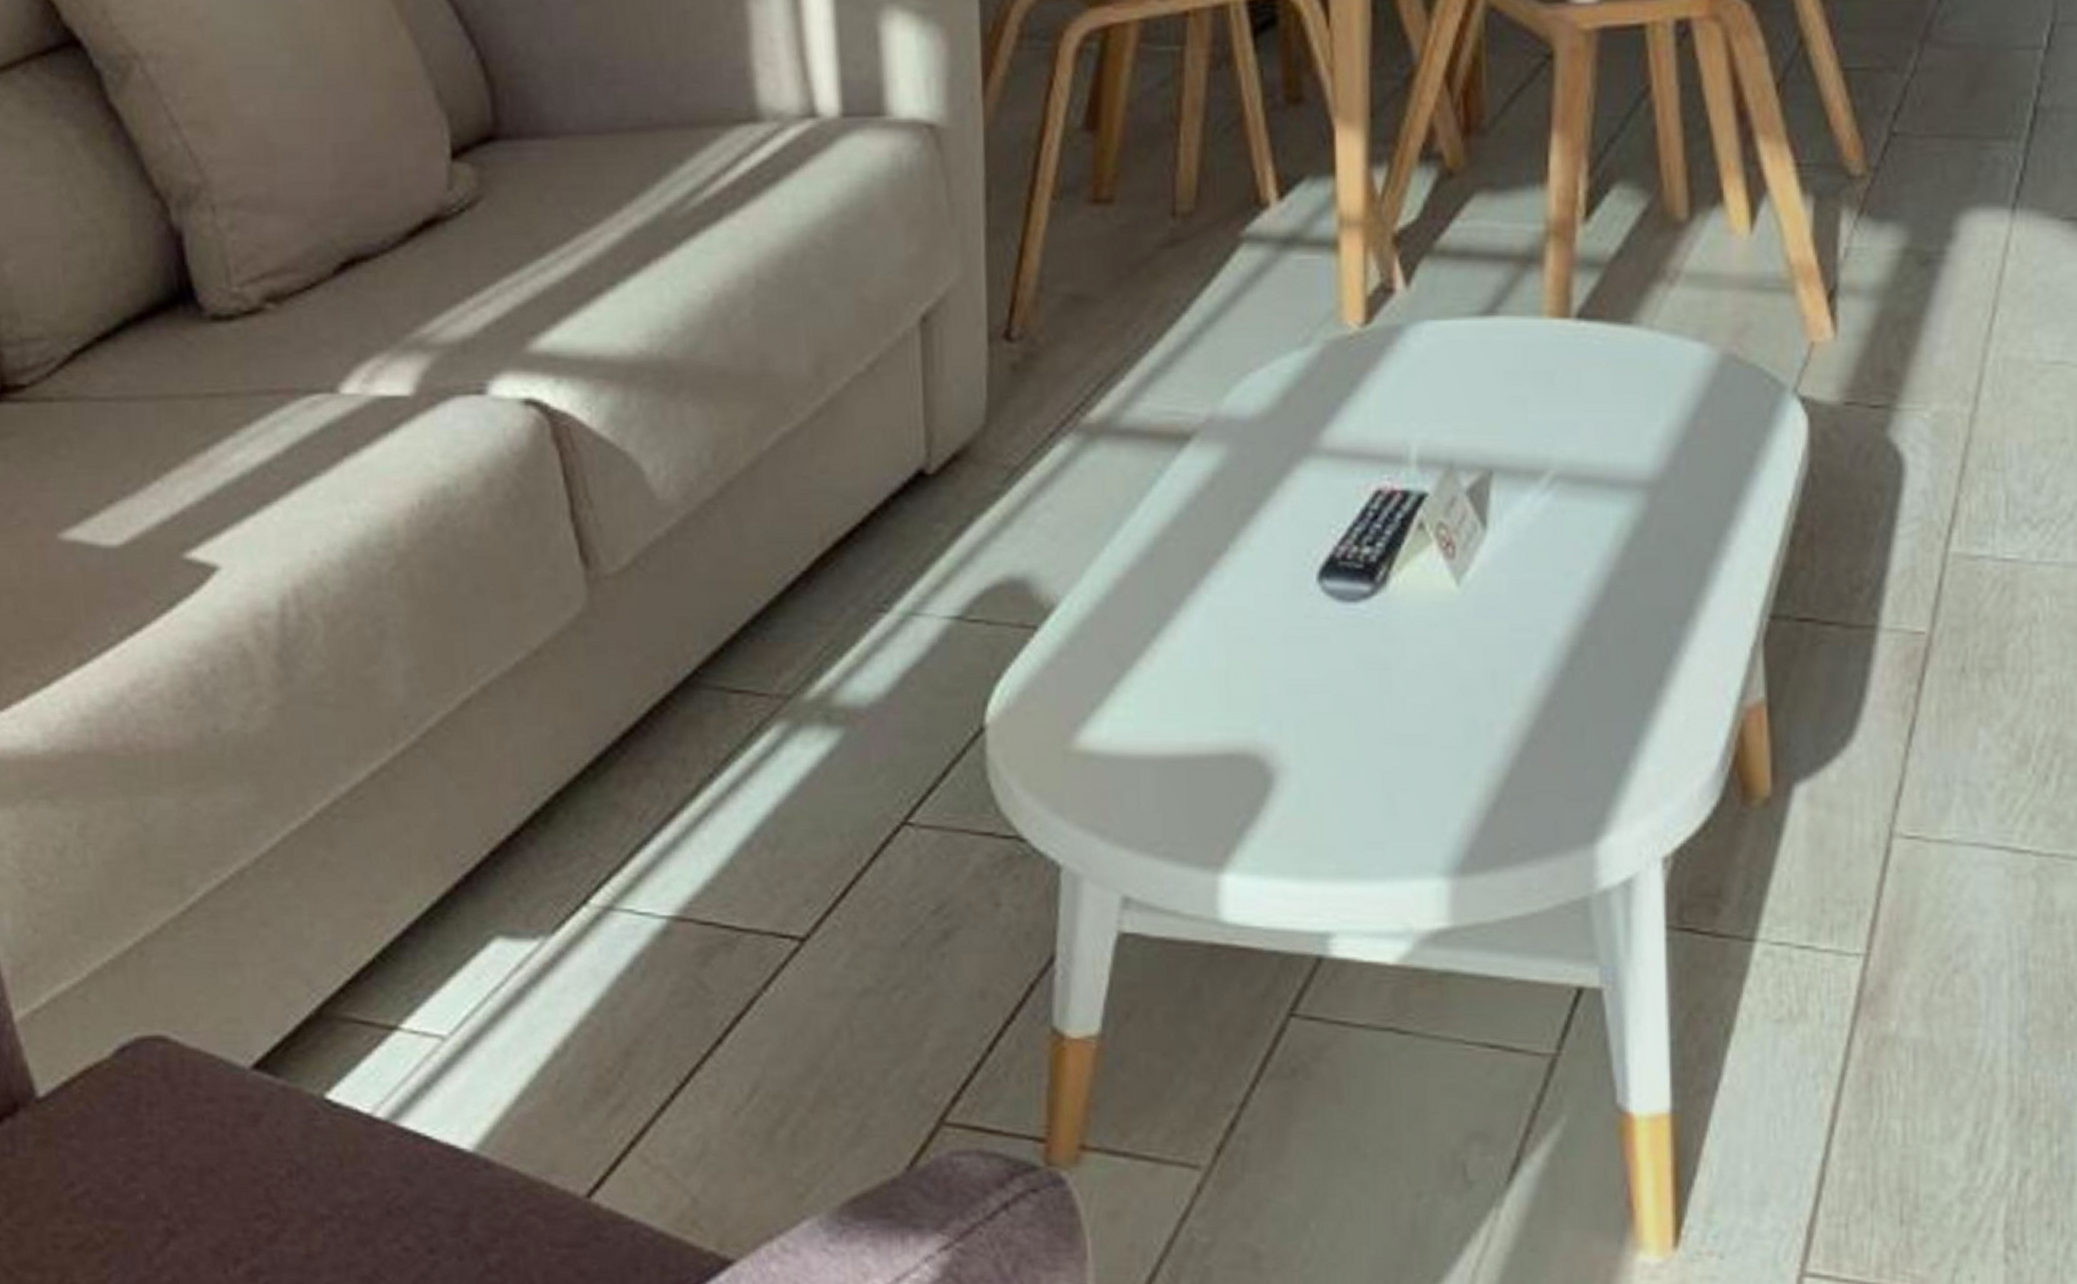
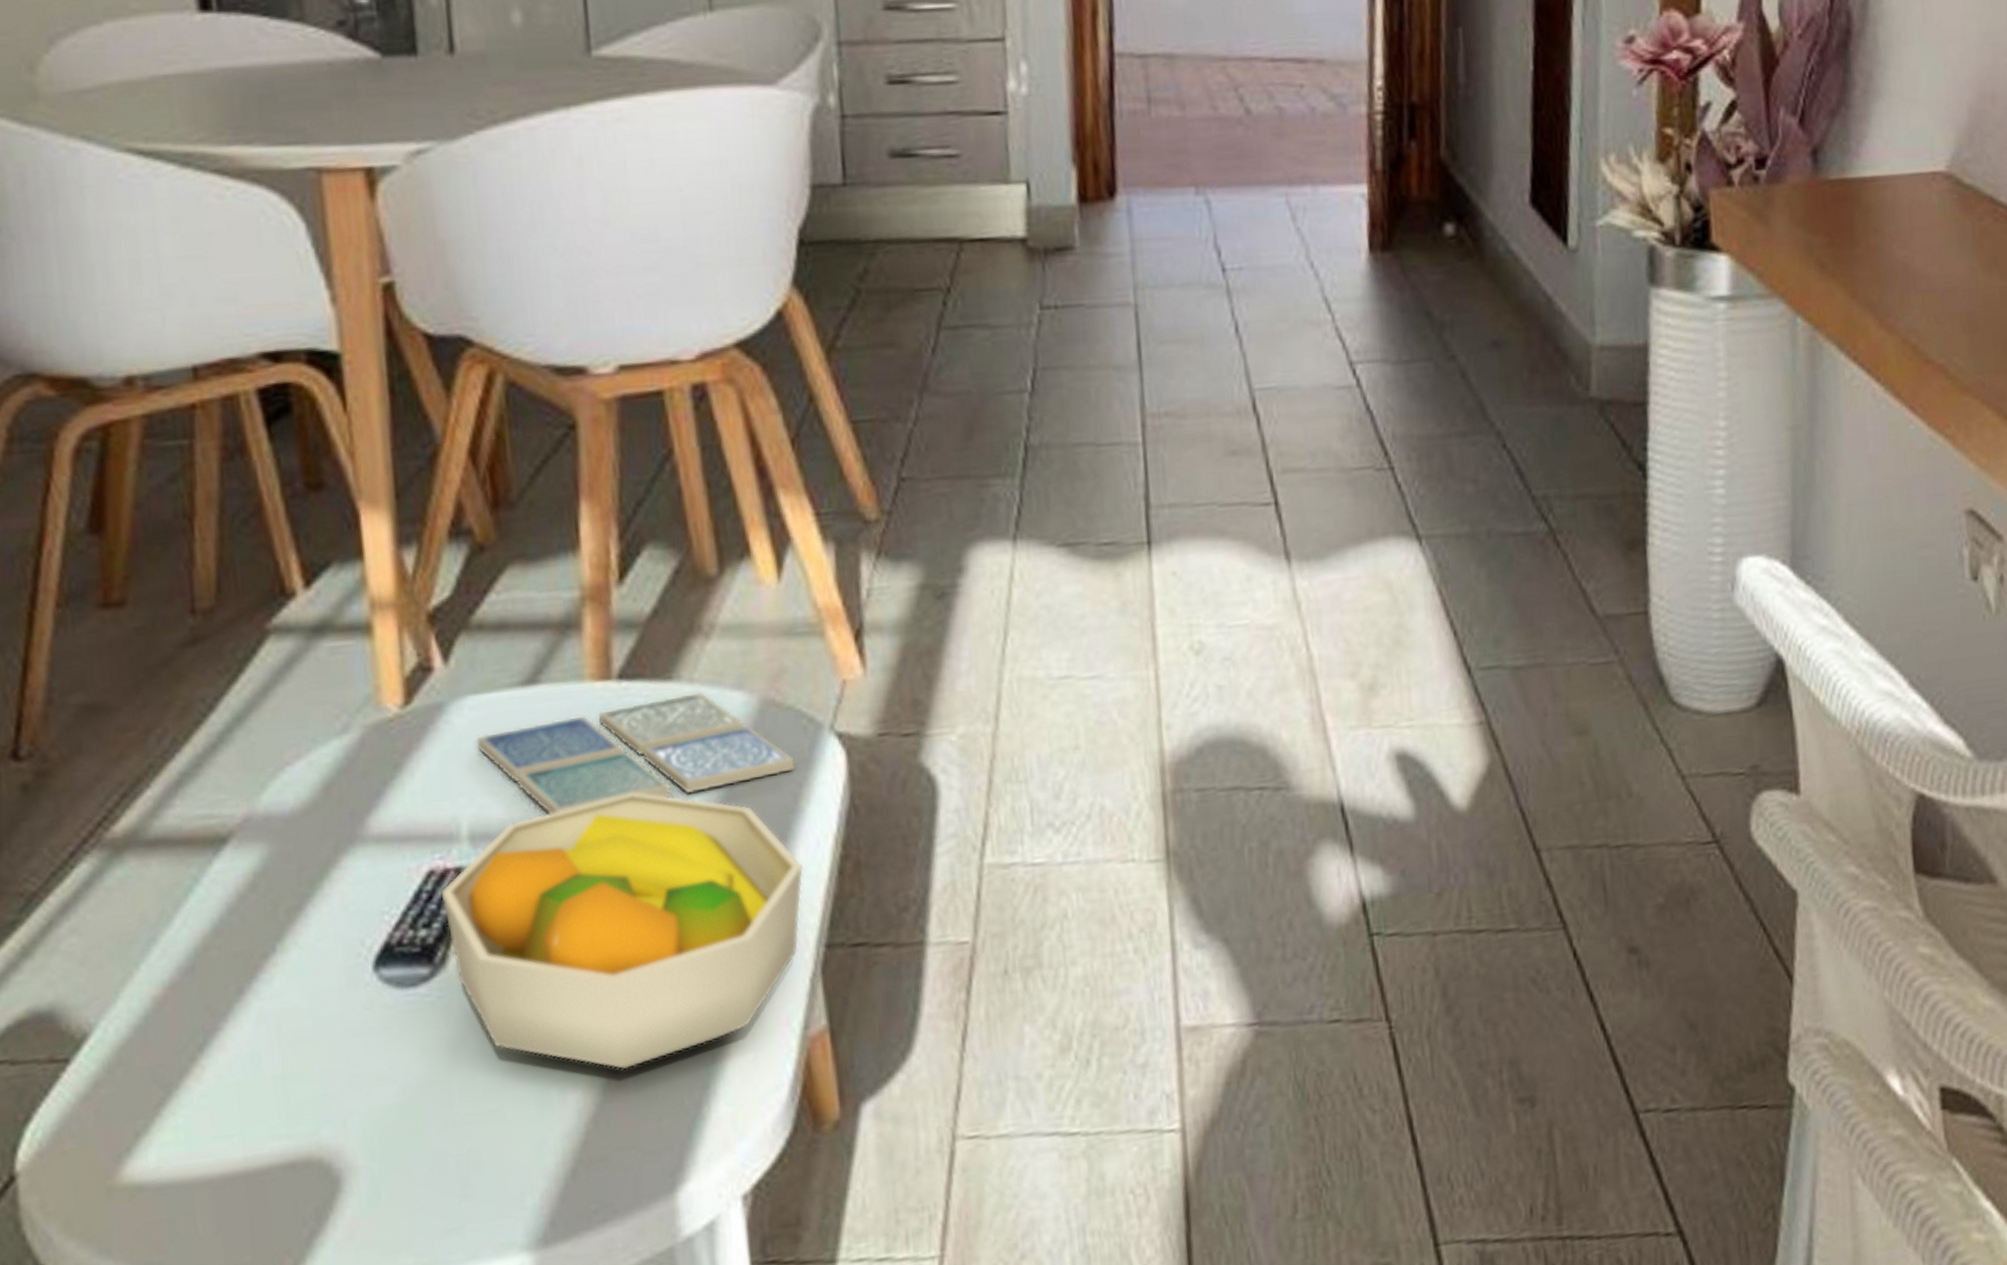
fruit bowl: none [1386,435,1753,713] -> present [441,792,803,1070]
drink coaster: none [1431,339,1753,449] -> present [476,691,796,815]

